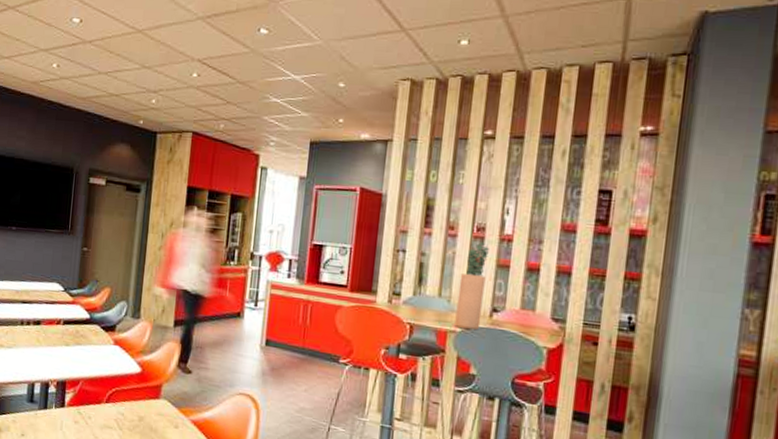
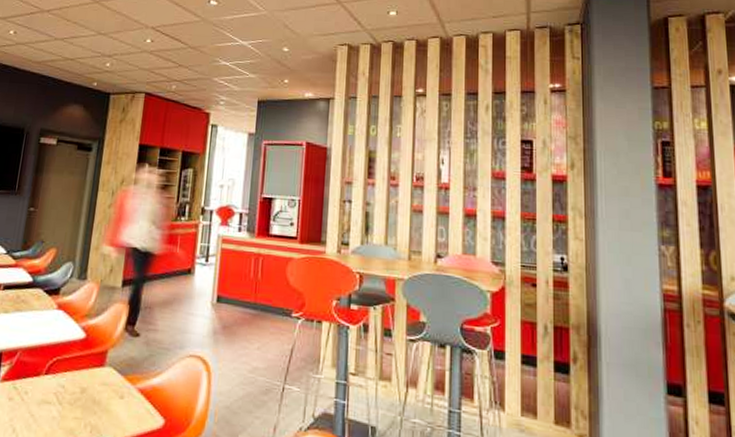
vase: present [455,239,489,331] -> none [402,188,429,277]

